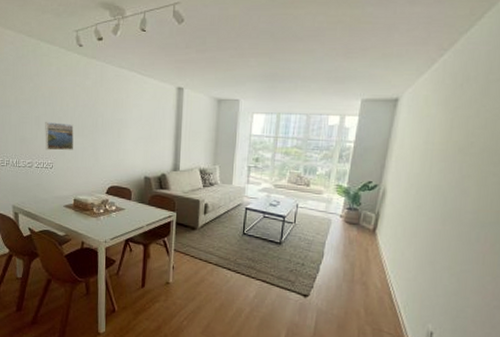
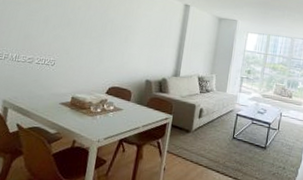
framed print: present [45,121,74,151] -> none [49,20,83,50]

